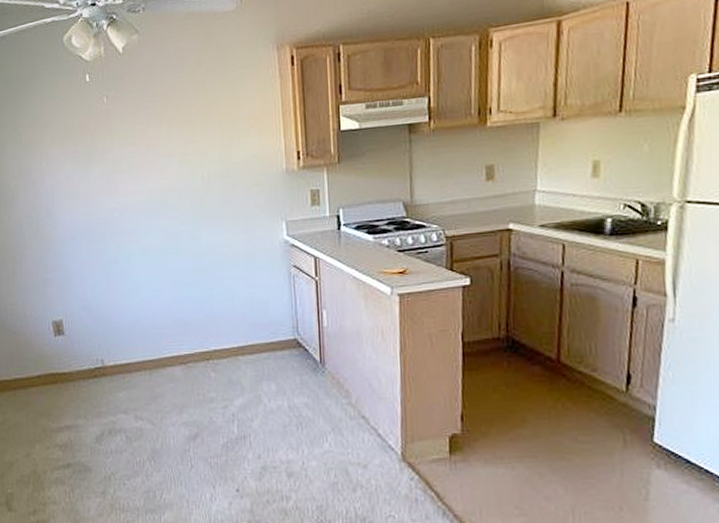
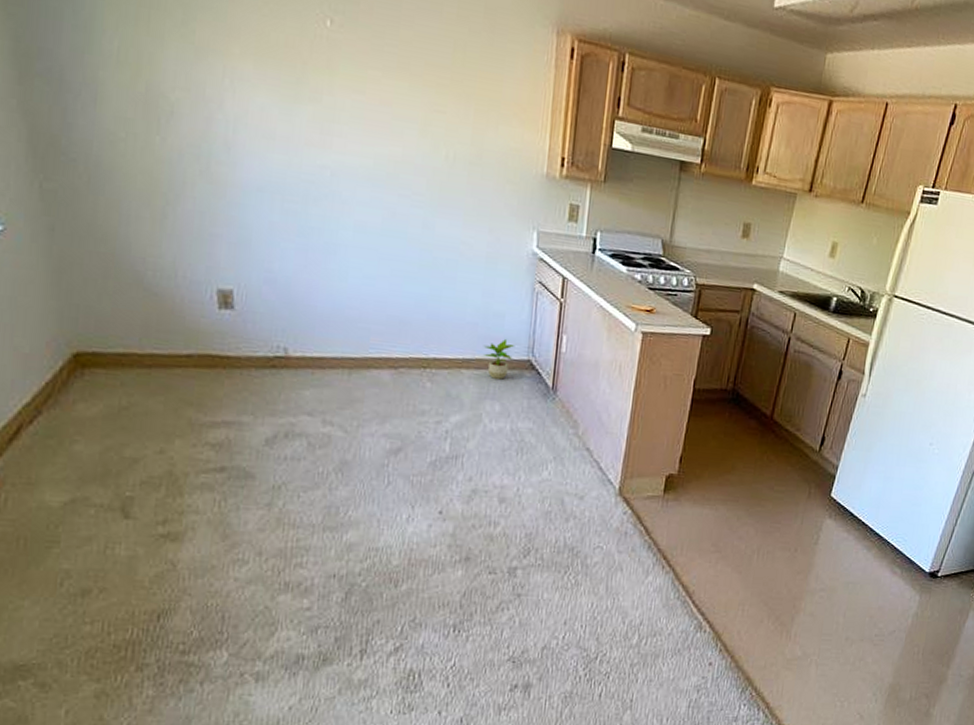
potted plant: none [253,322,281,361] -> present [483,338,515,380]

